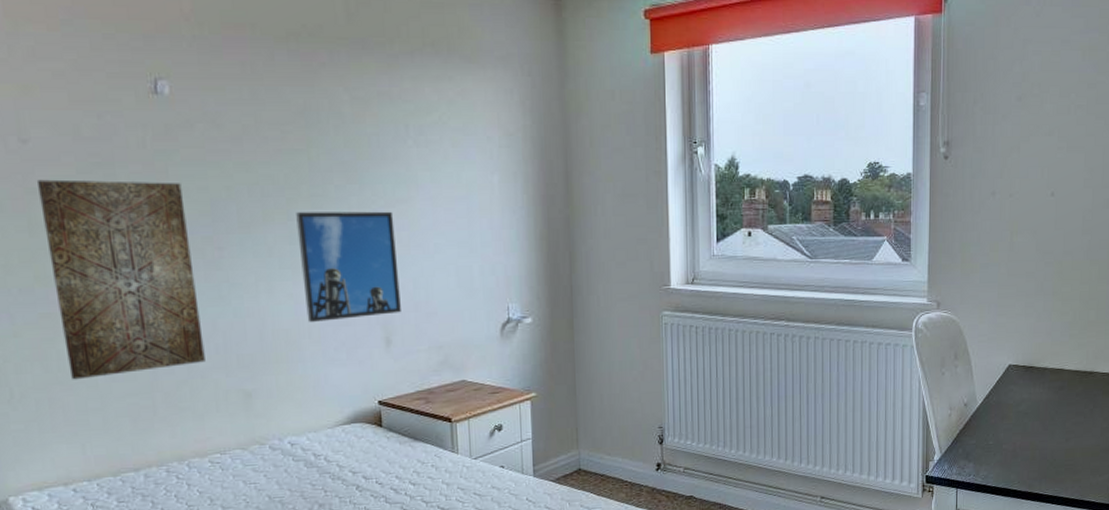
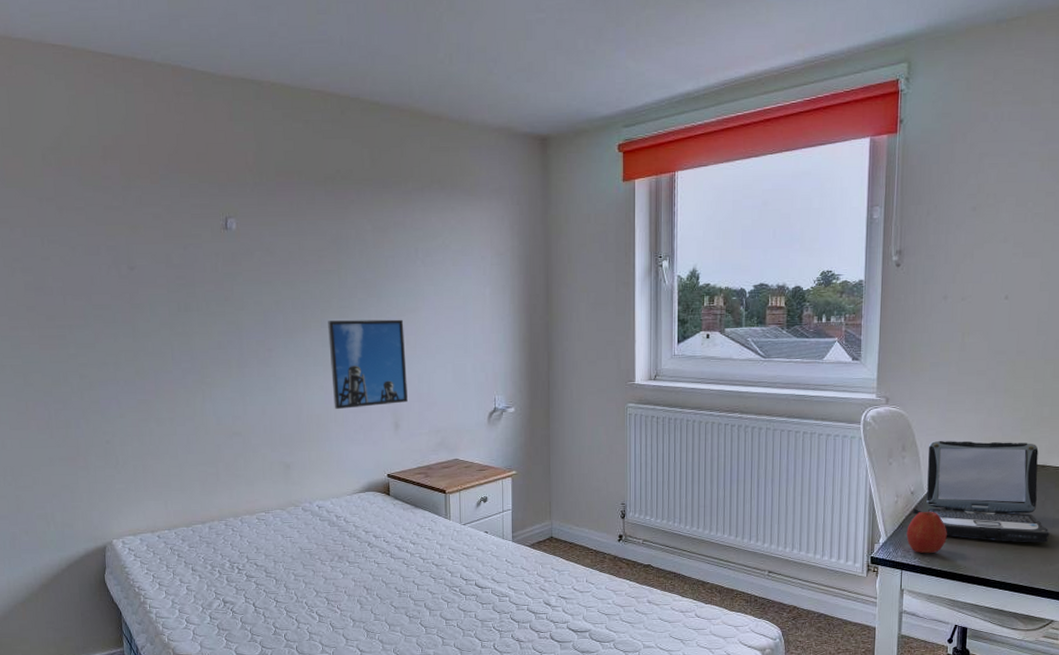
wall art: present [36,179,206,380] -> none [139,297,256,451]
apple: none [961,422,1001,469] -> present [906,510,947,553]
laptop: none [966,347,1098,454] -> present [912,440,1049,543]

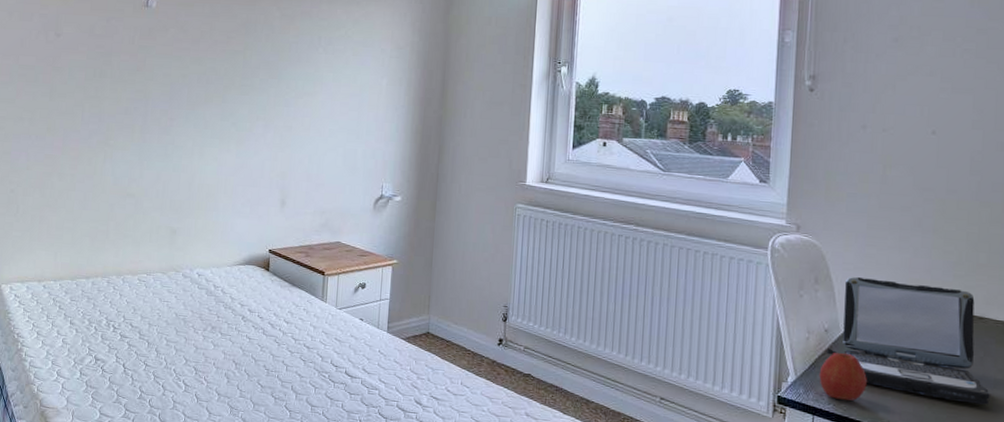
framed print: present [328,319,408,409] -> none [225,97,301,182]

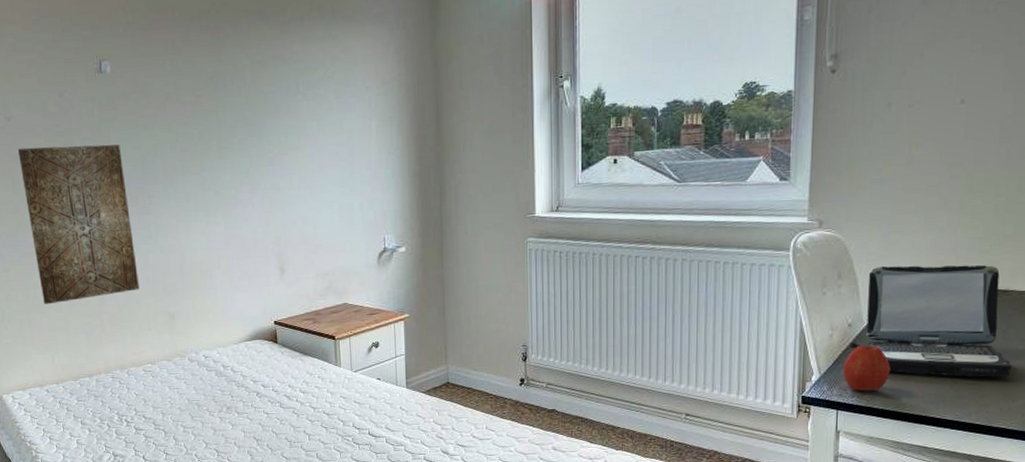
wall art: none [57,61,153,205] -> present [17,144,140,305]

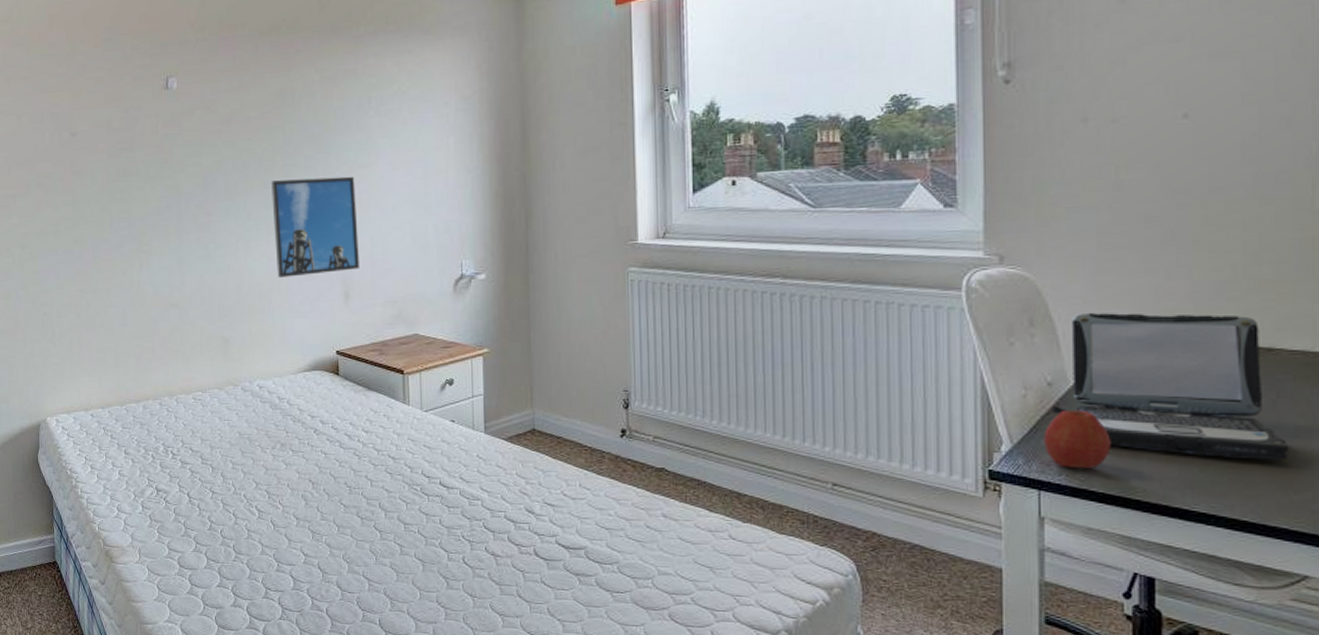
wall art: present [17,144,140,305] -> none [80,160,194,324]
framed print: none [208,158,293,255] -> present [271,176,359,277]

